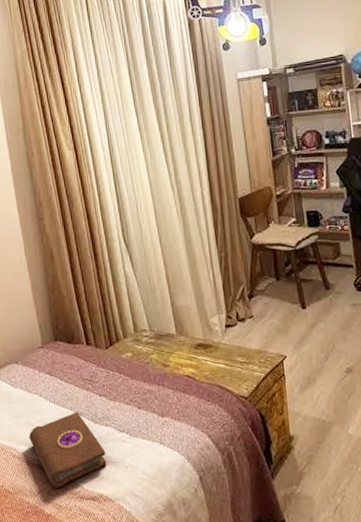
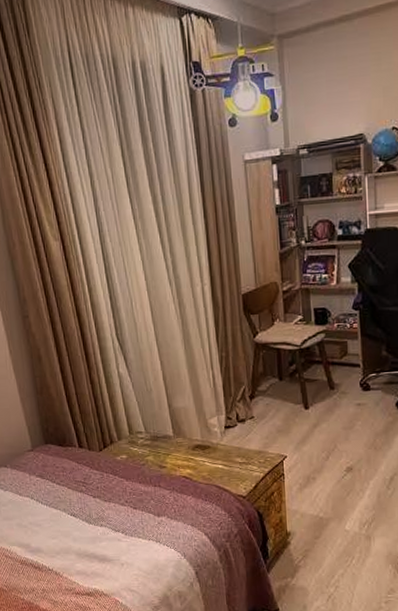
book: present [28,411,107,488] -> none [21,513,102,585]

